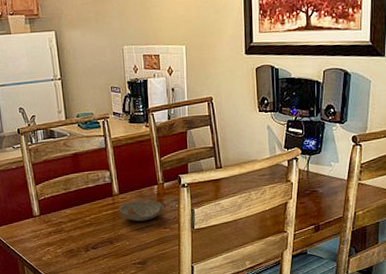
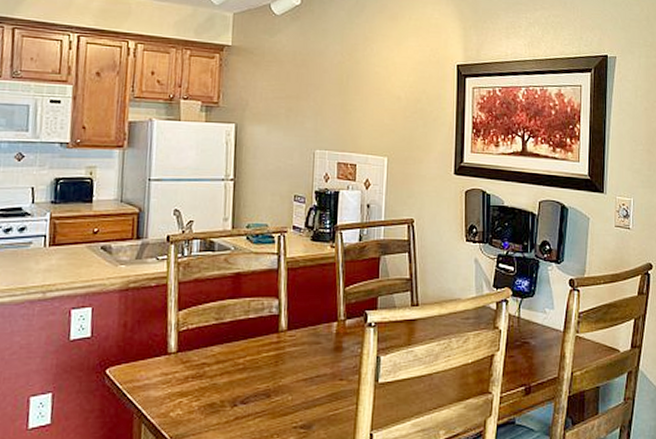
bowl: present [118,200,165,222] -> none [283,340,344,369]

